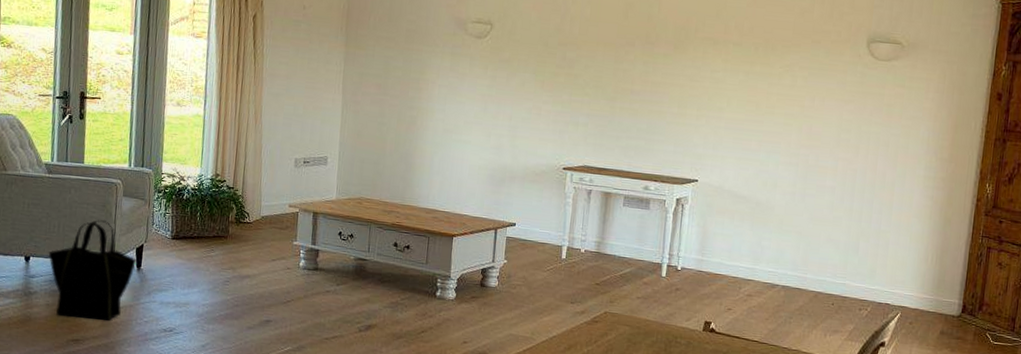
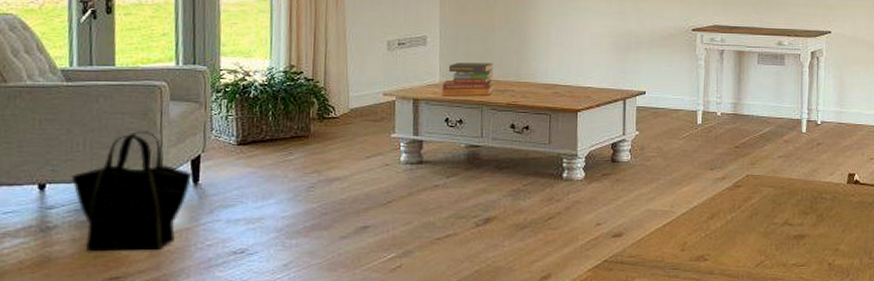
books: none [337,182,383,215] -> present [441,62,494,97]

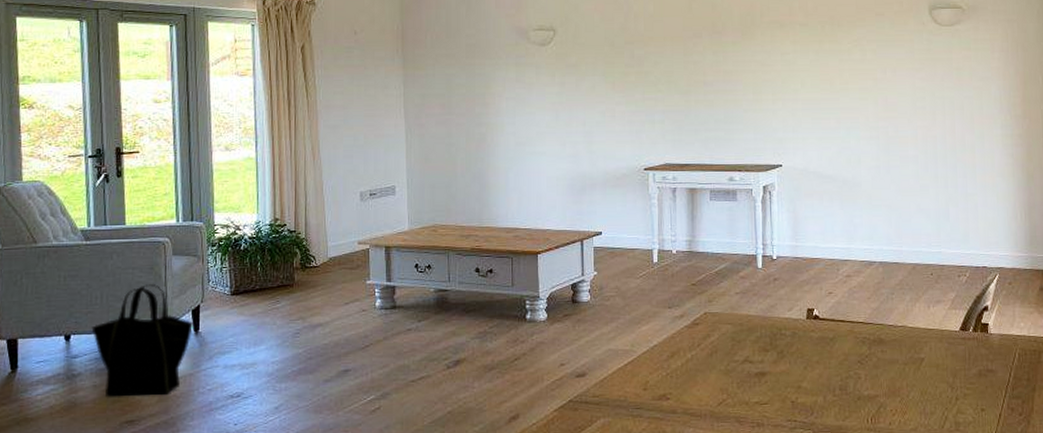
books: present [441,62,494,97] -> none [411,209,458,243]

